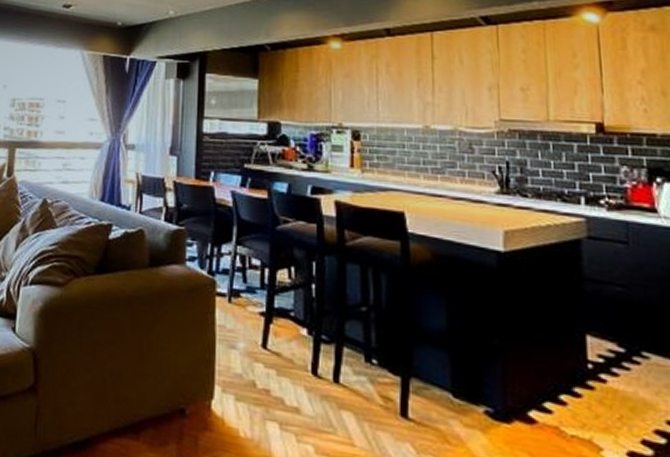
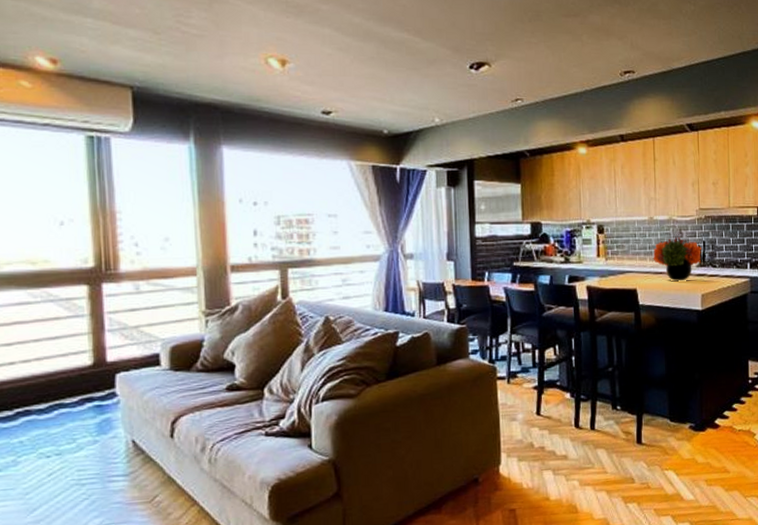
flower arrangement: none [428,152,505,210] -> present [653,236,702,282]

